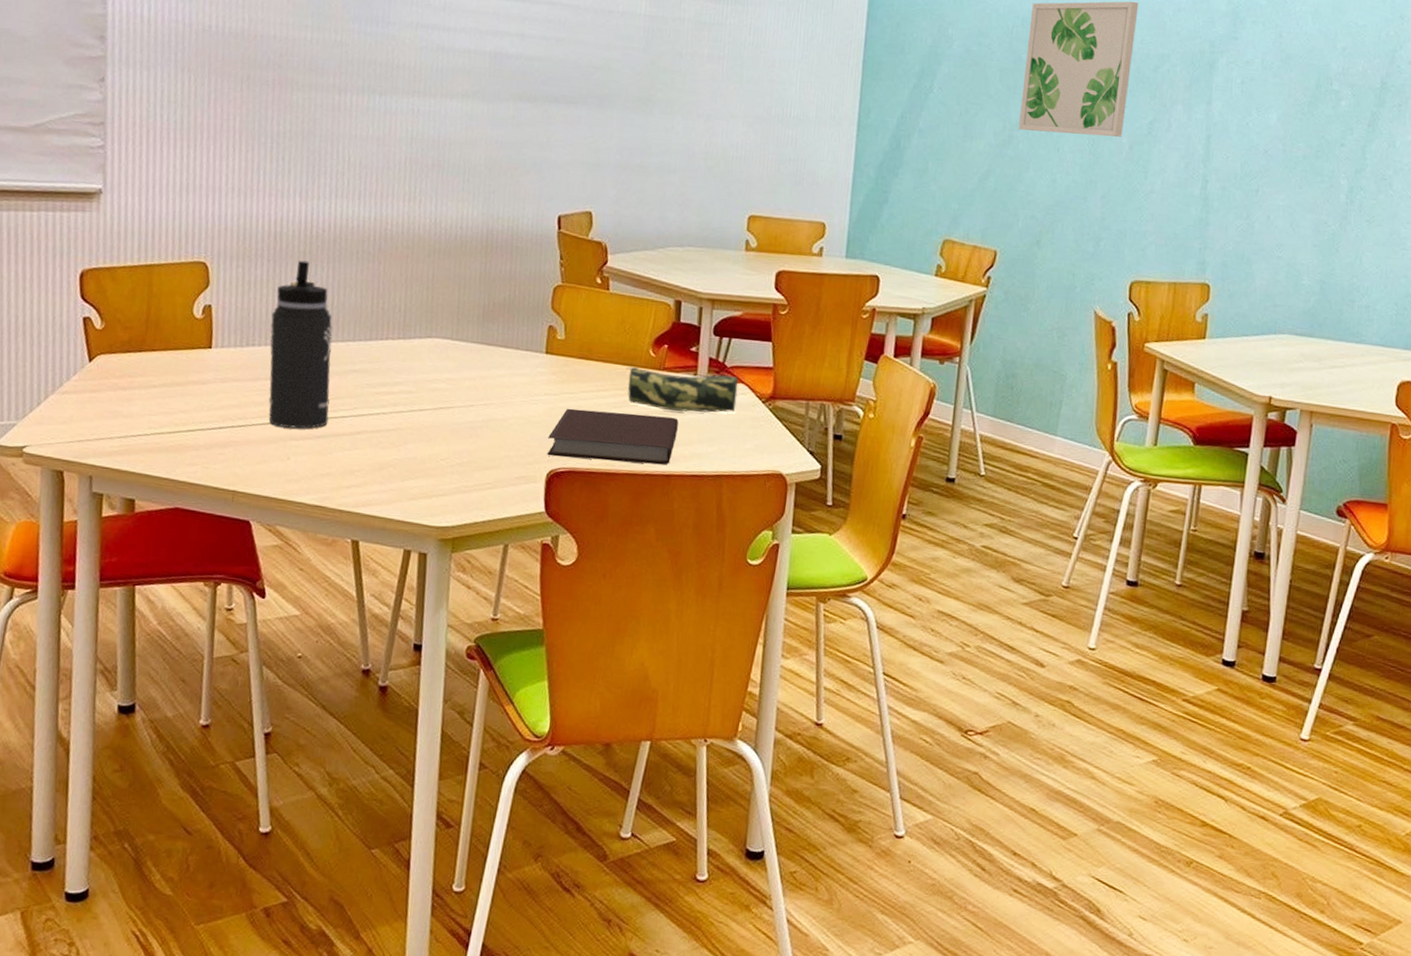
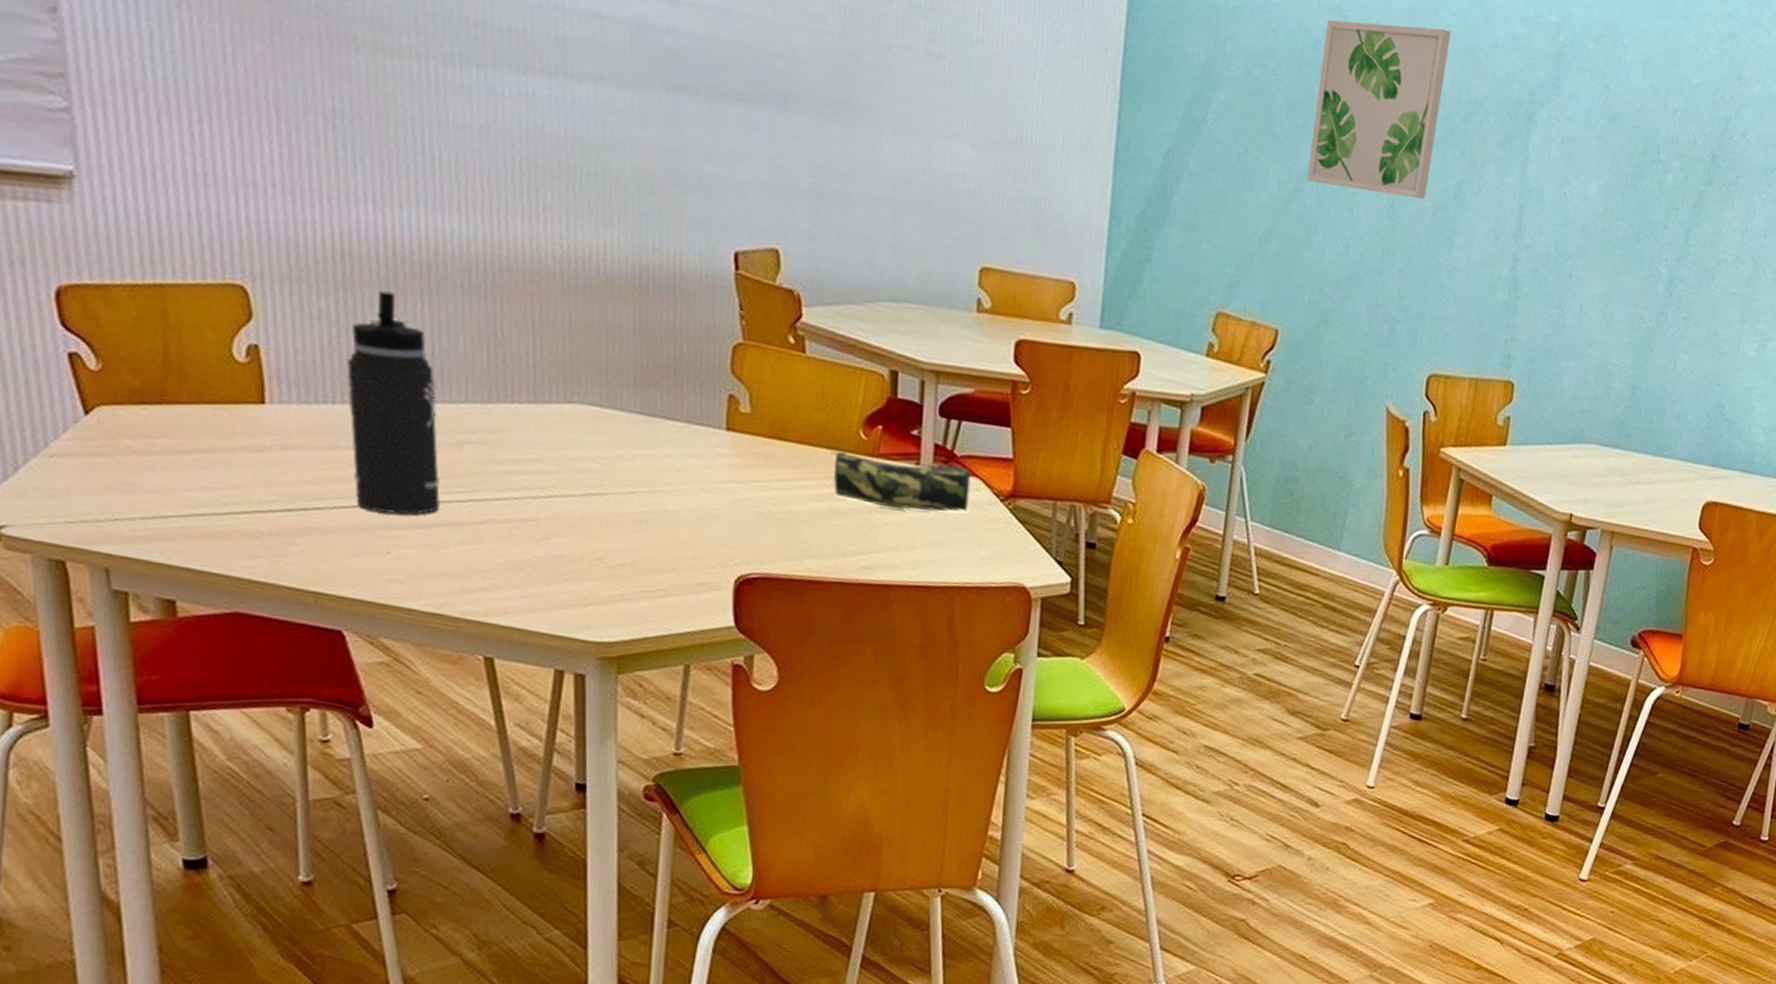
notebook: present [547,408,679,465] -> none [734,499,898,573]

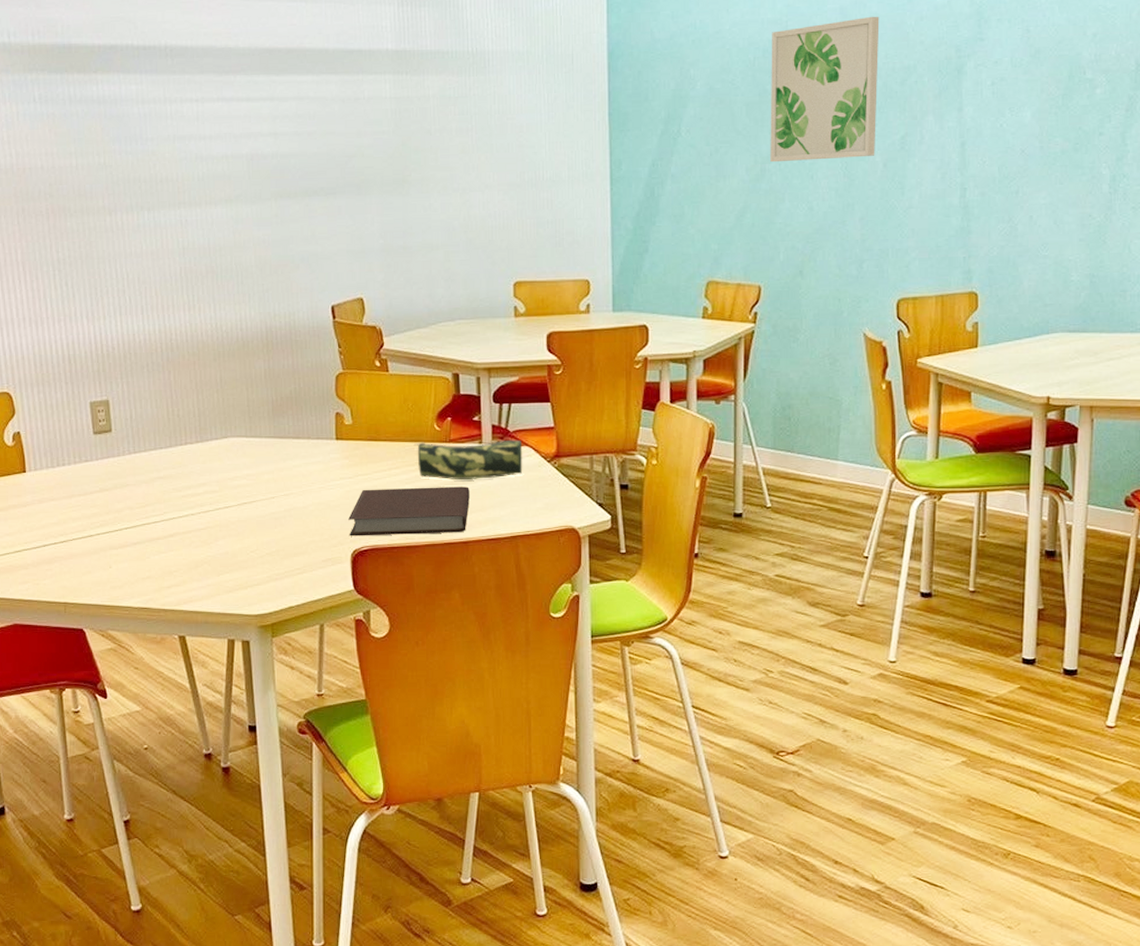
thermos bottle: present [347,290,440,515] -> none [76,379,142,539]
notebook: none [734,499,898,573] -> present [348,486,470,537]

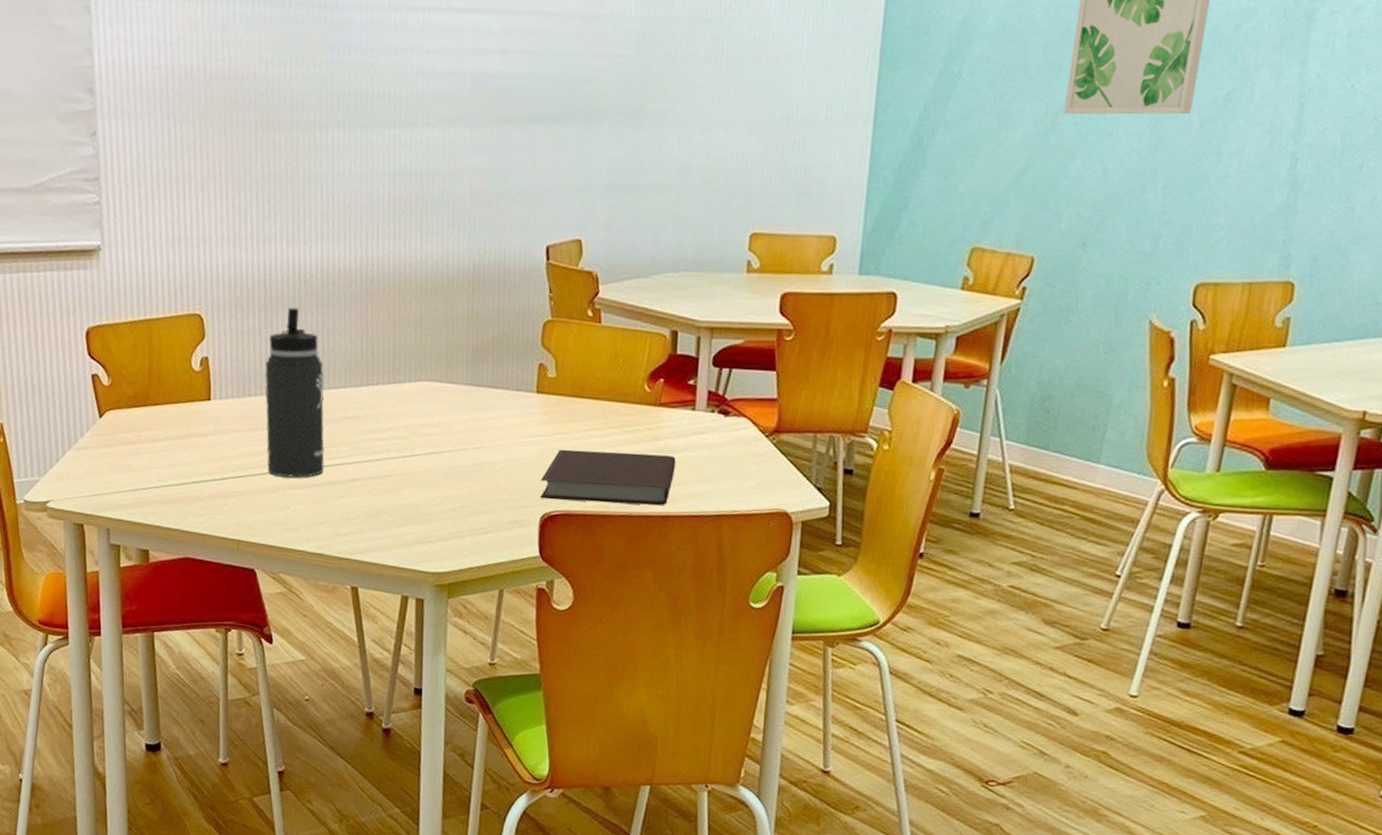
thermos bottle: none [76,379,142,539] -> present [264,307,325,478]
pencil case: present [413,439,523,480] -> none [619,403,740,449]

